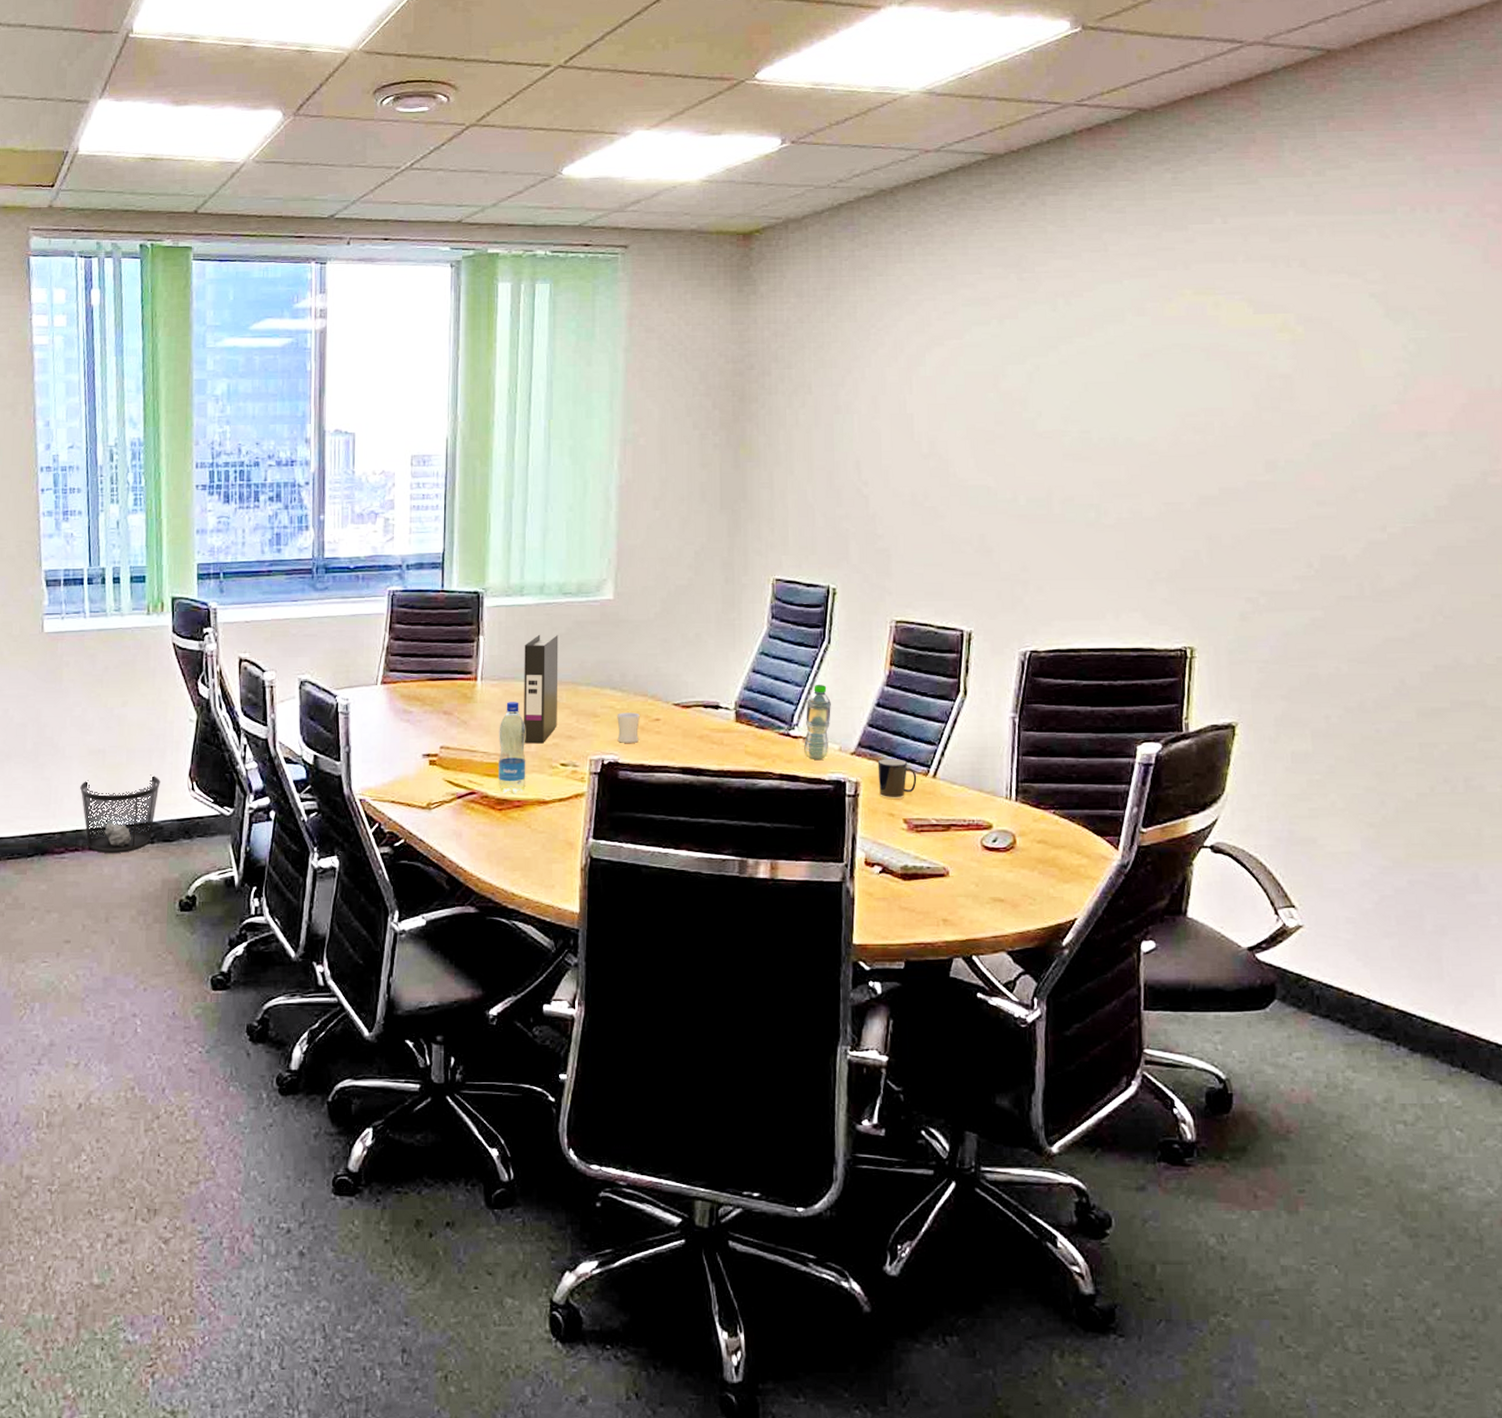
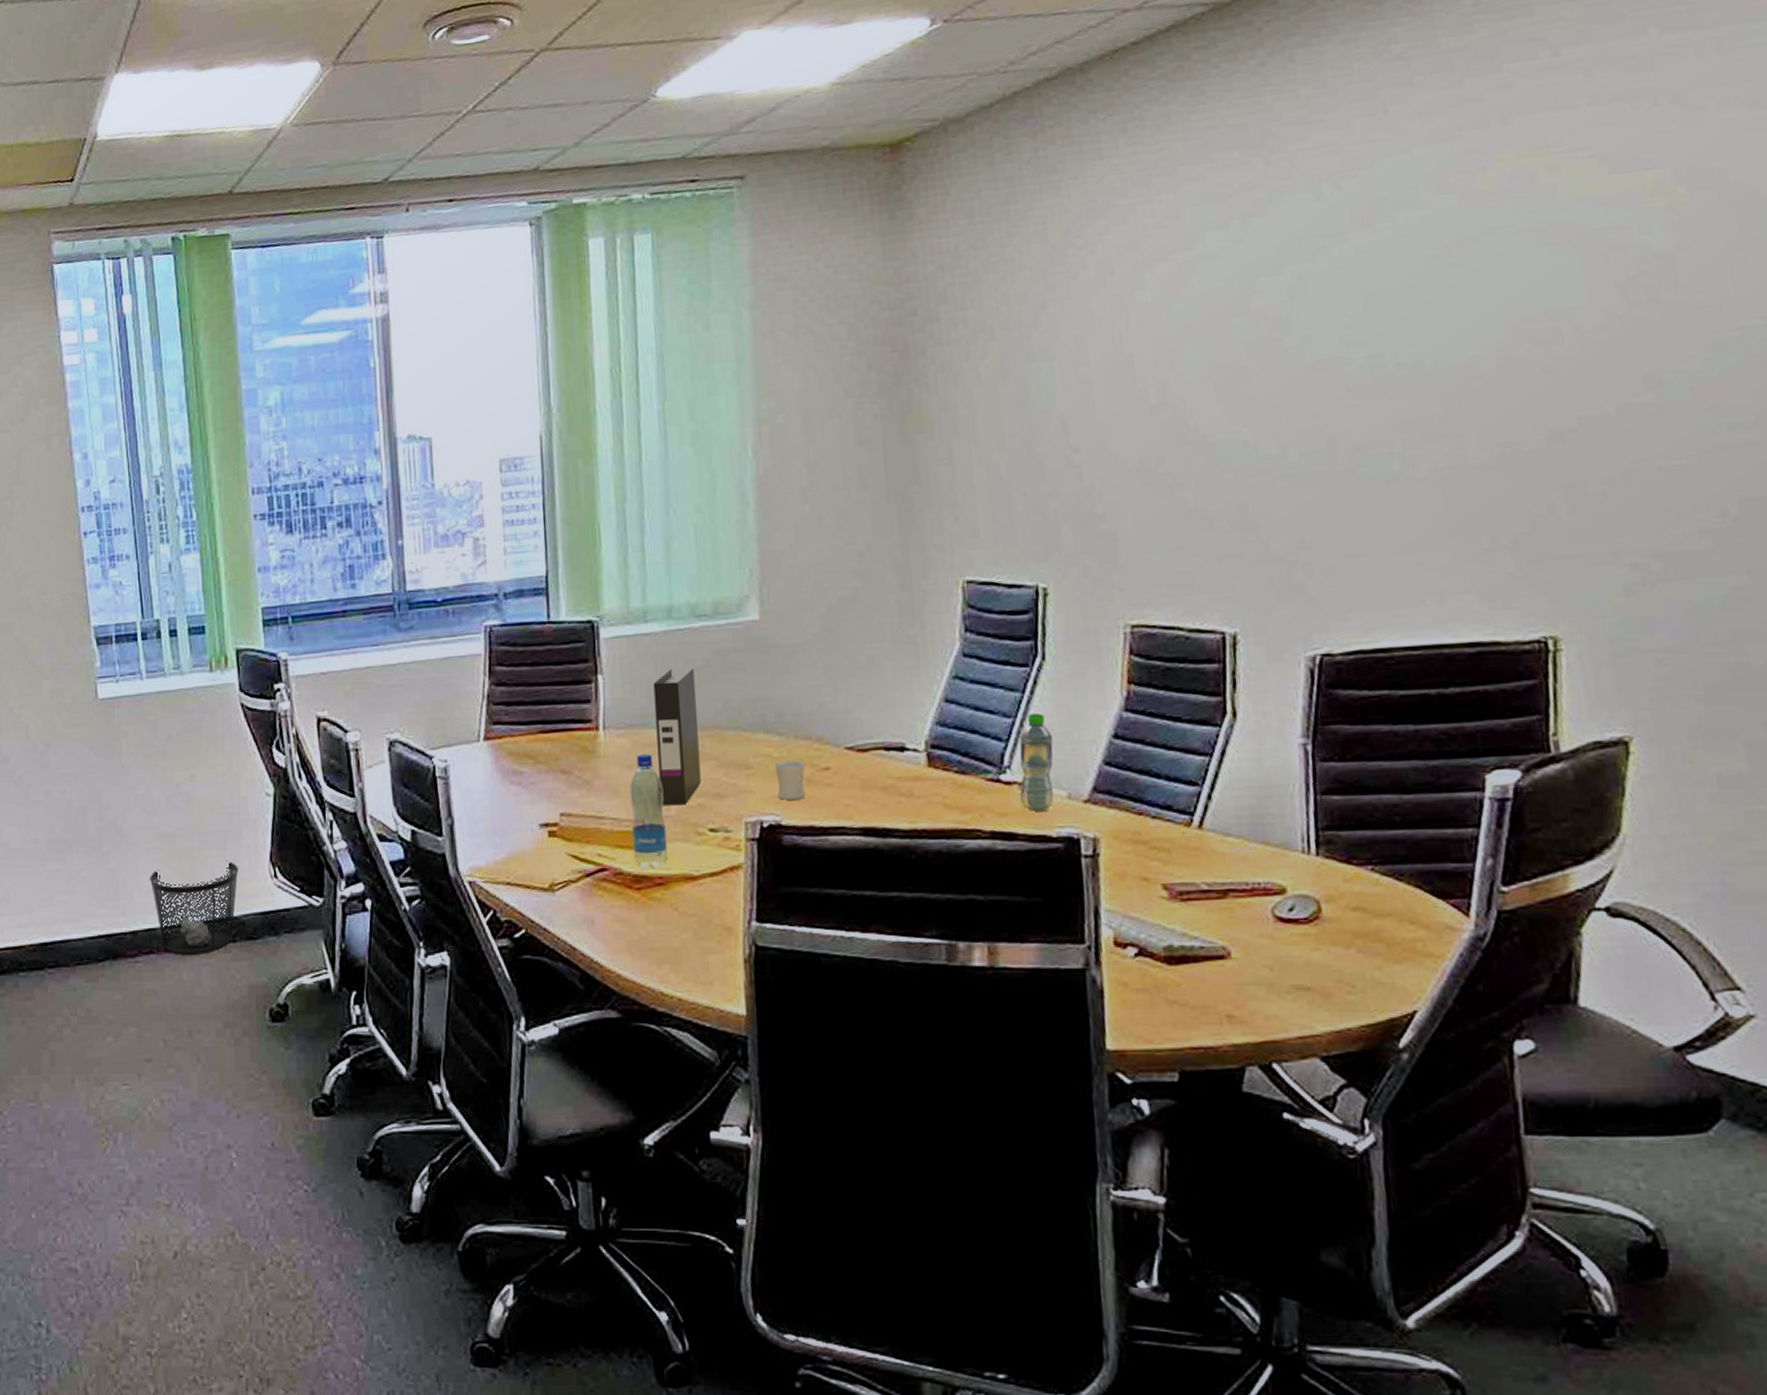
mug: present [877,759,917,800] -> none [1121,805,1177,860]

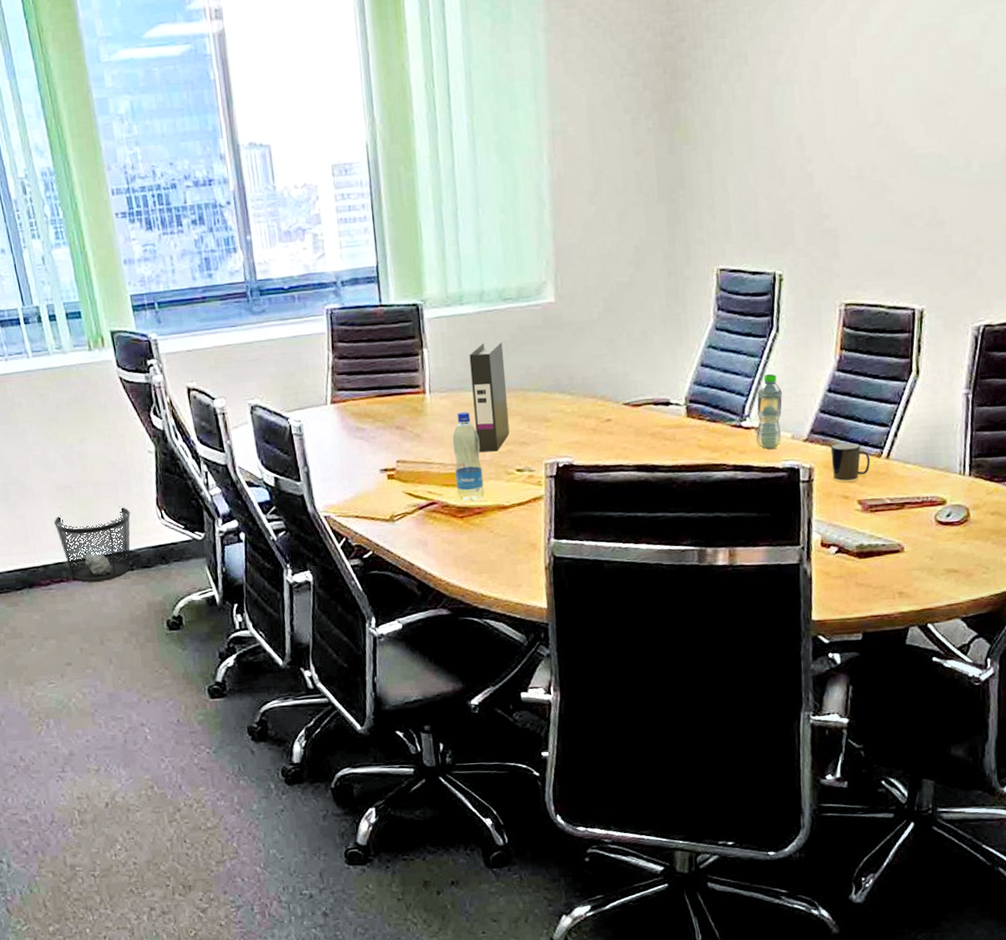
mug: present [775,761,805,800] -> none [568,414,592,446]
mug: none [1121,805,1177,860] -> present [830,442,871,483]

